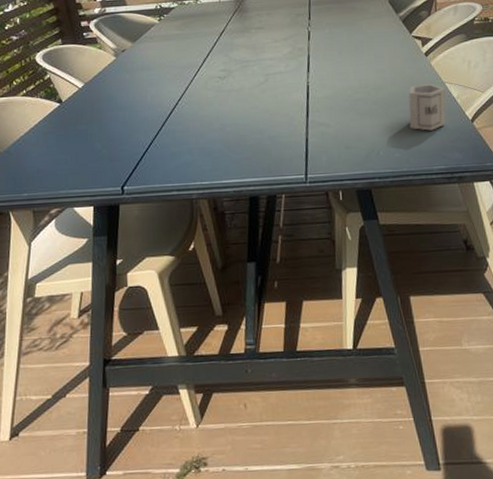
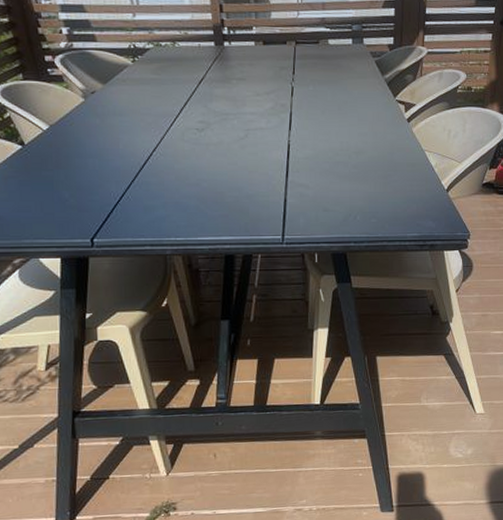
cup: present [408,84,446,131] -> none [387,151,425,198]

